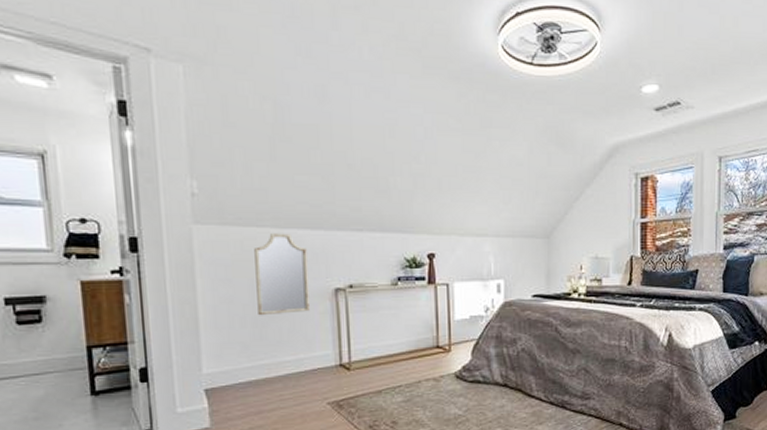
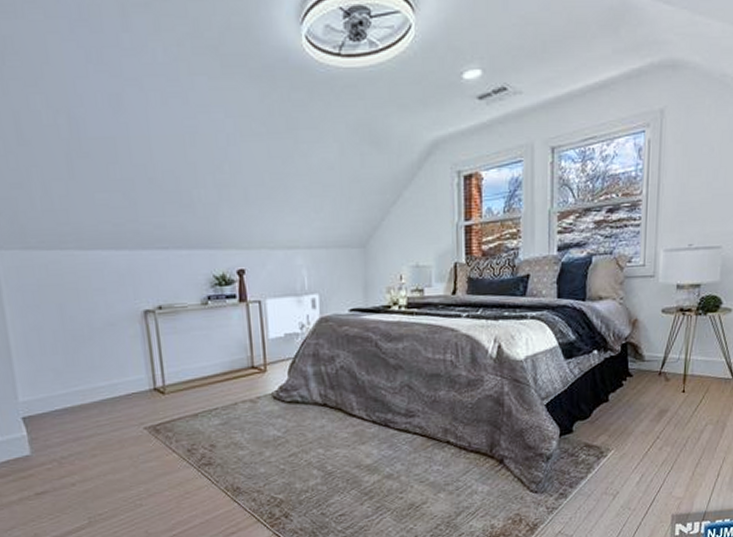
home mirror: present [254,233,310,316] -> none [59,255,120,342]

